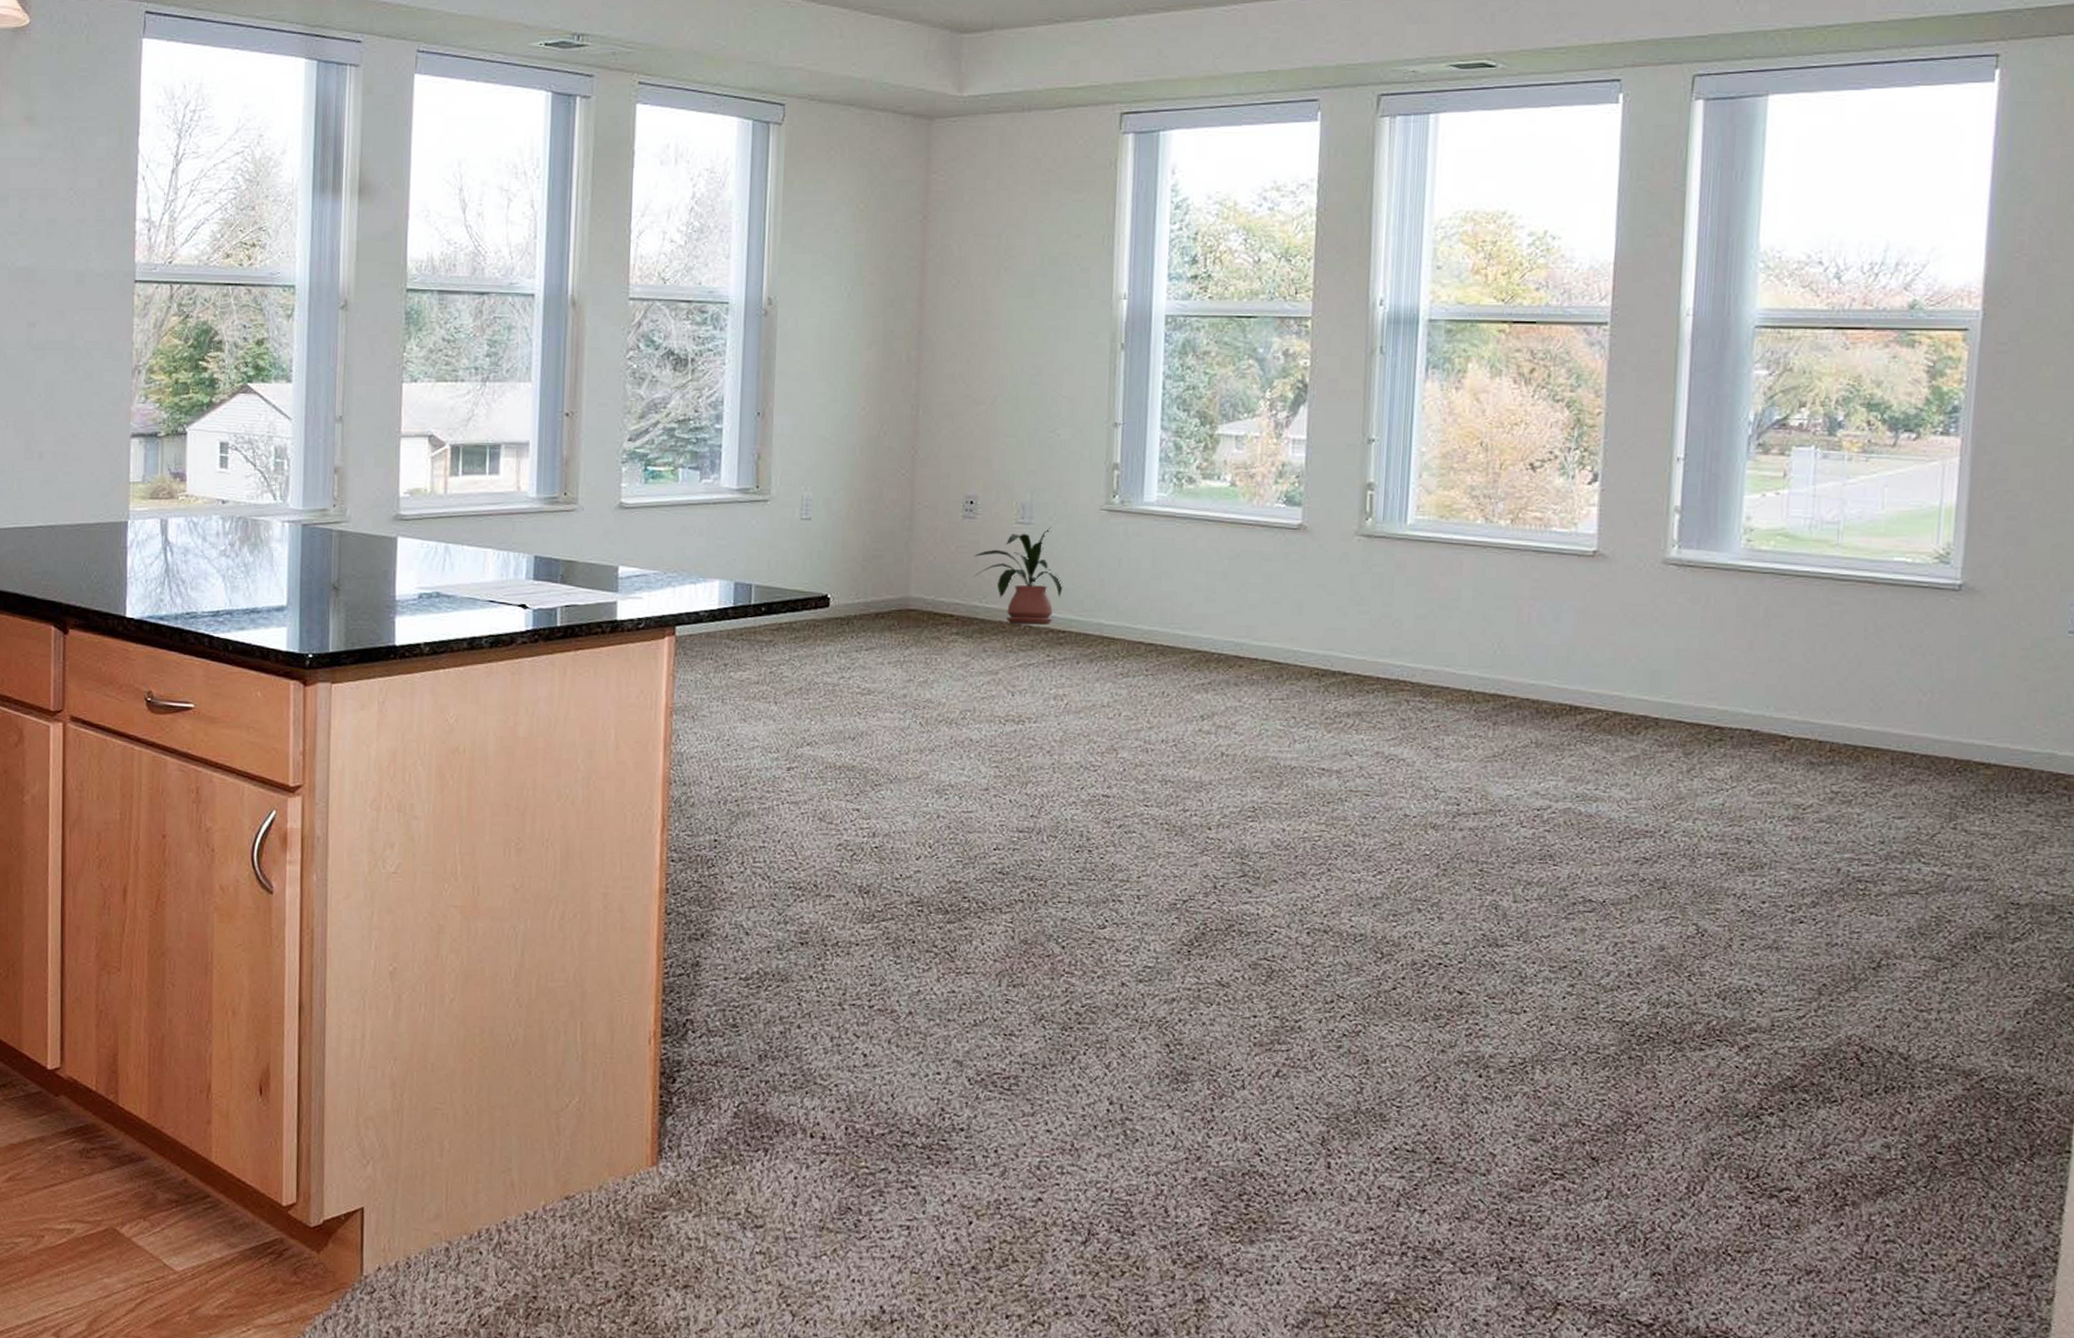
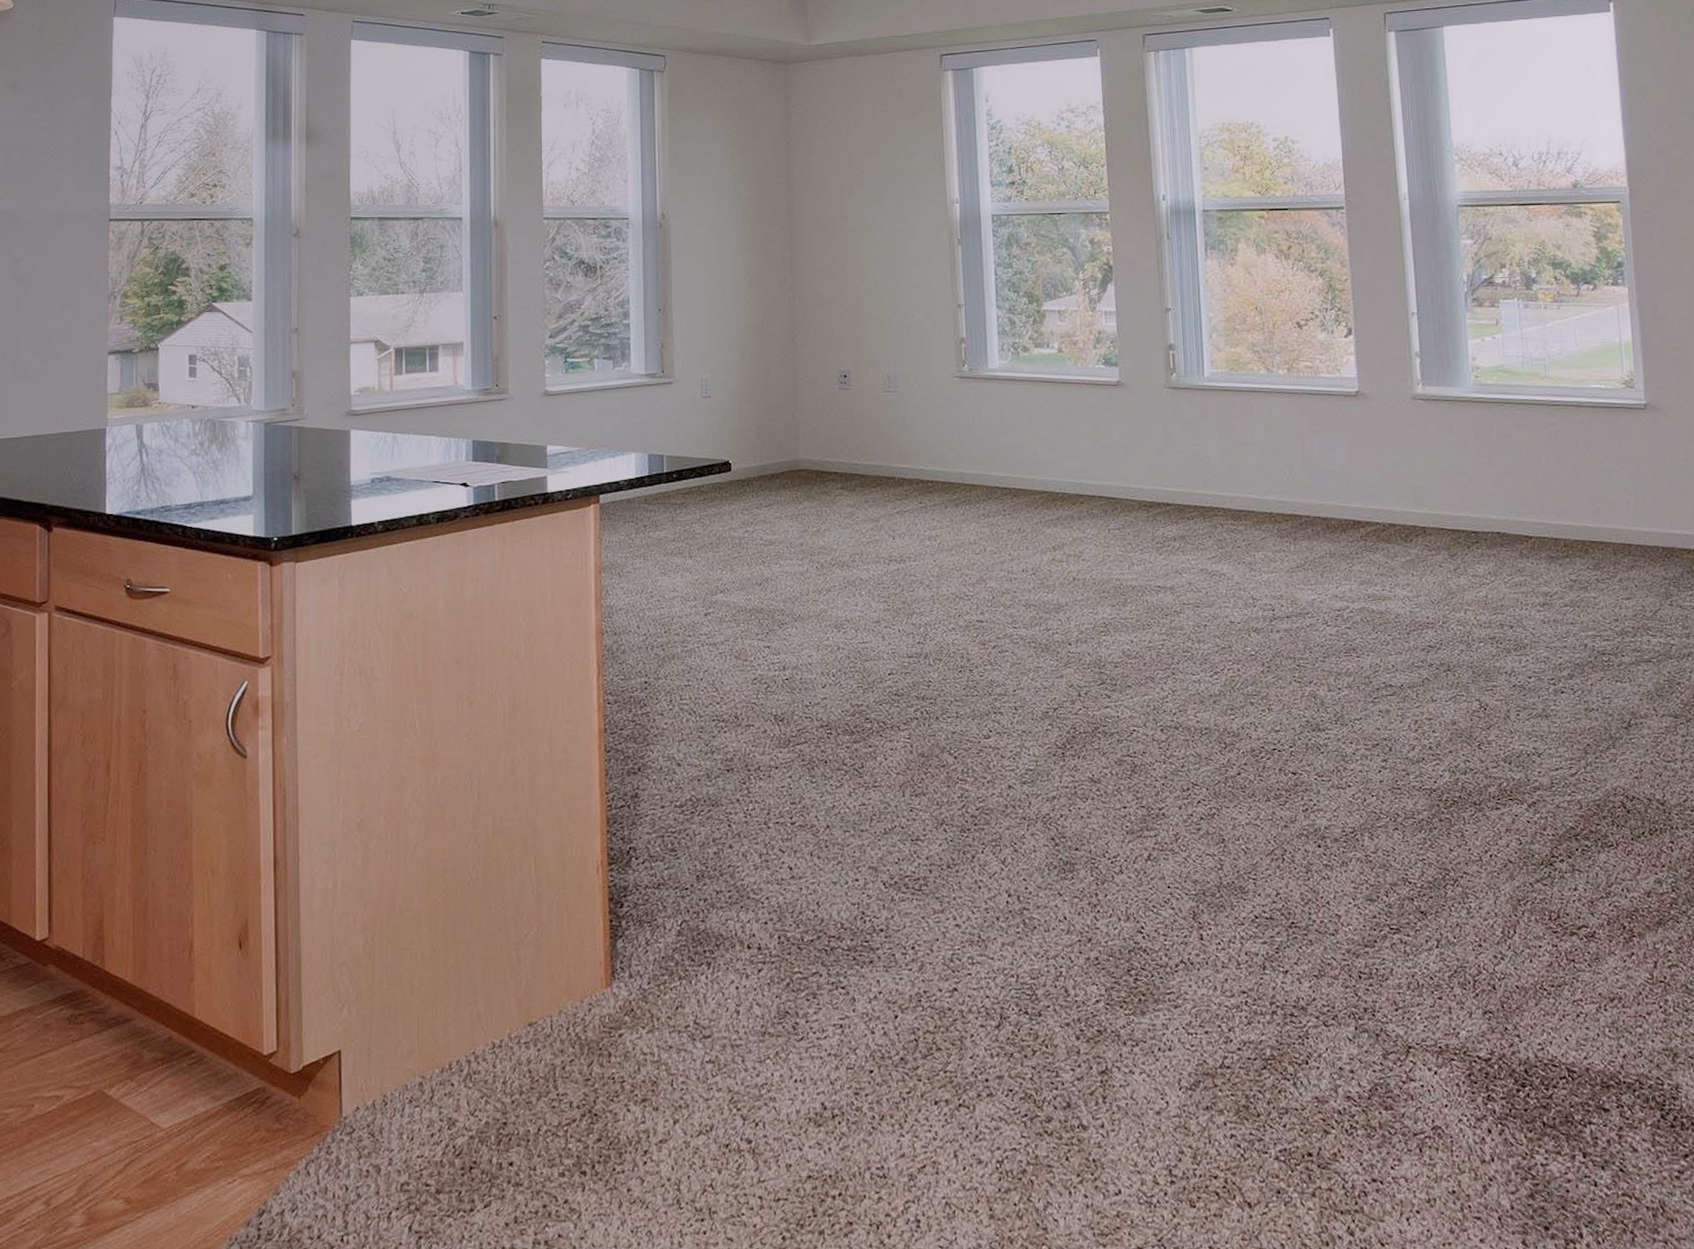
house plant: present [974,527,1063,626] -> none [850,393,928,478]

